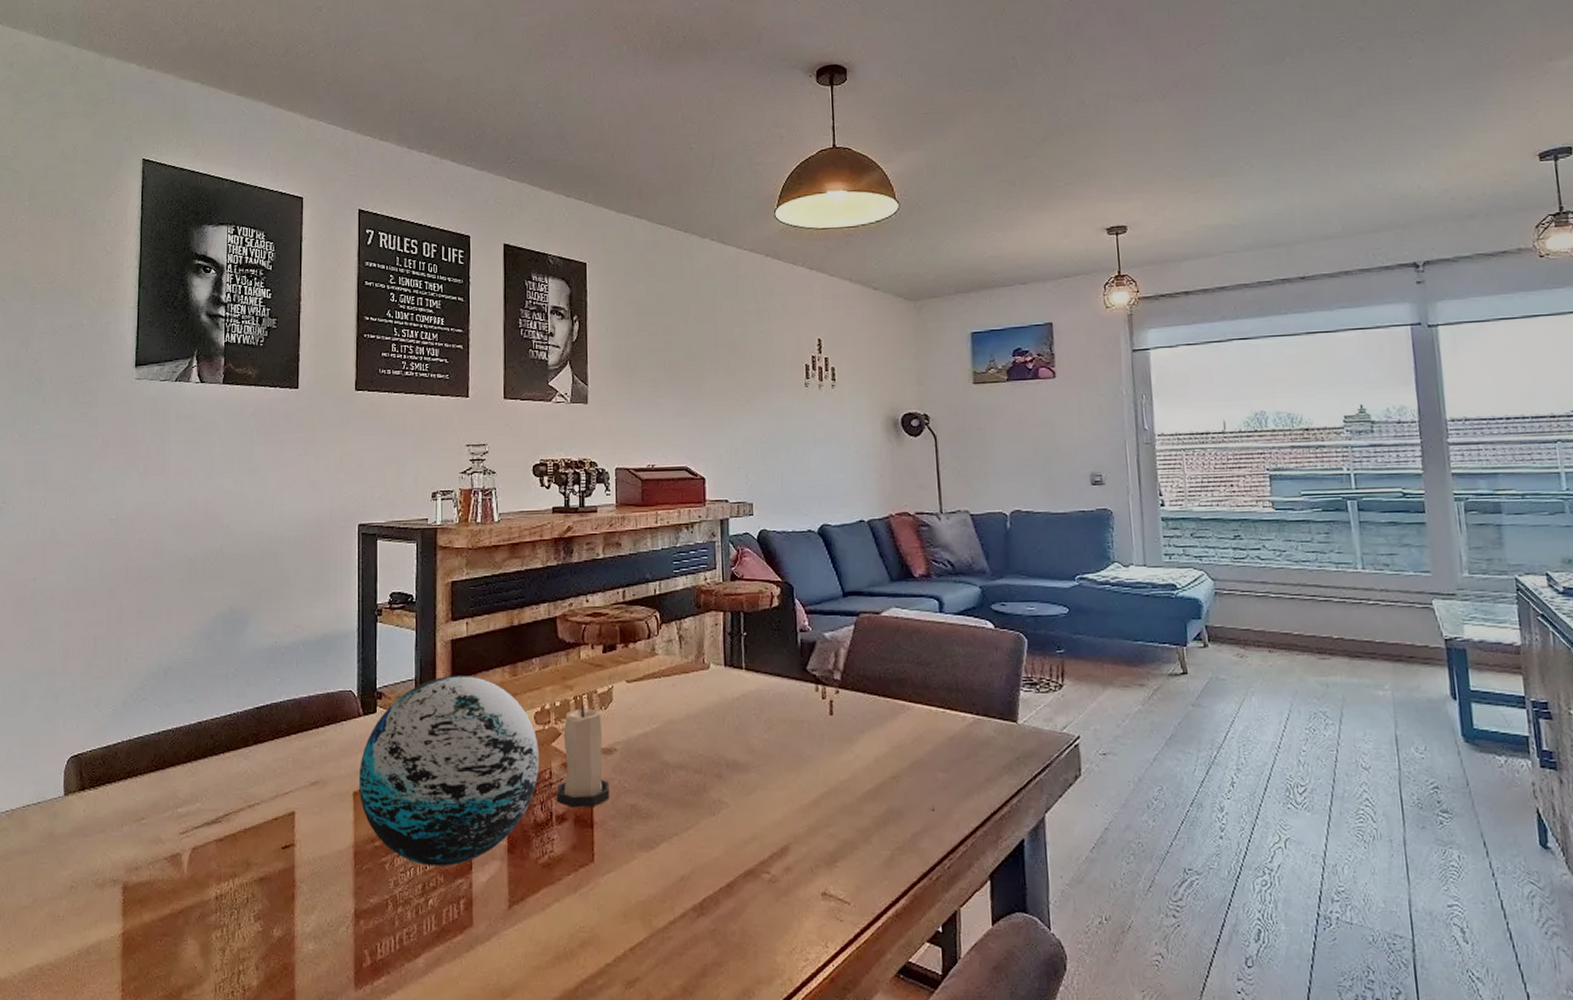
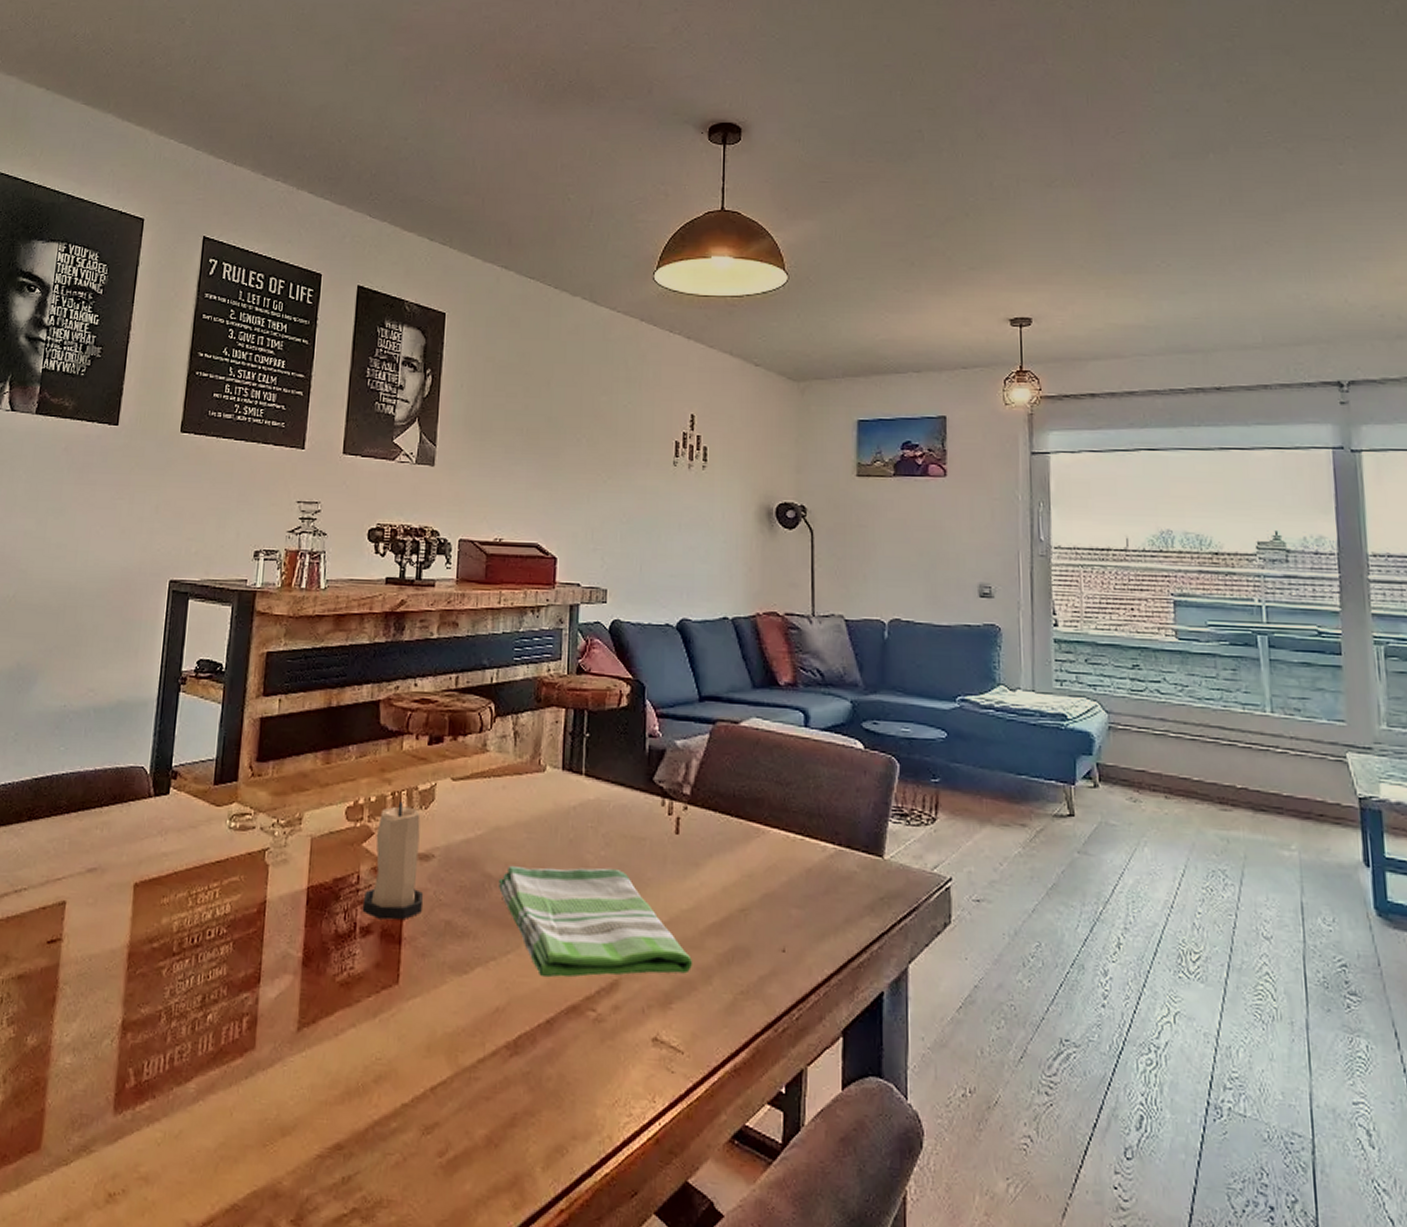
decorative orb: present [358,676,539,866] -> none [140,758,348,977]
dish towel: none [676,749,853,848] -> present [499,865,693,978]

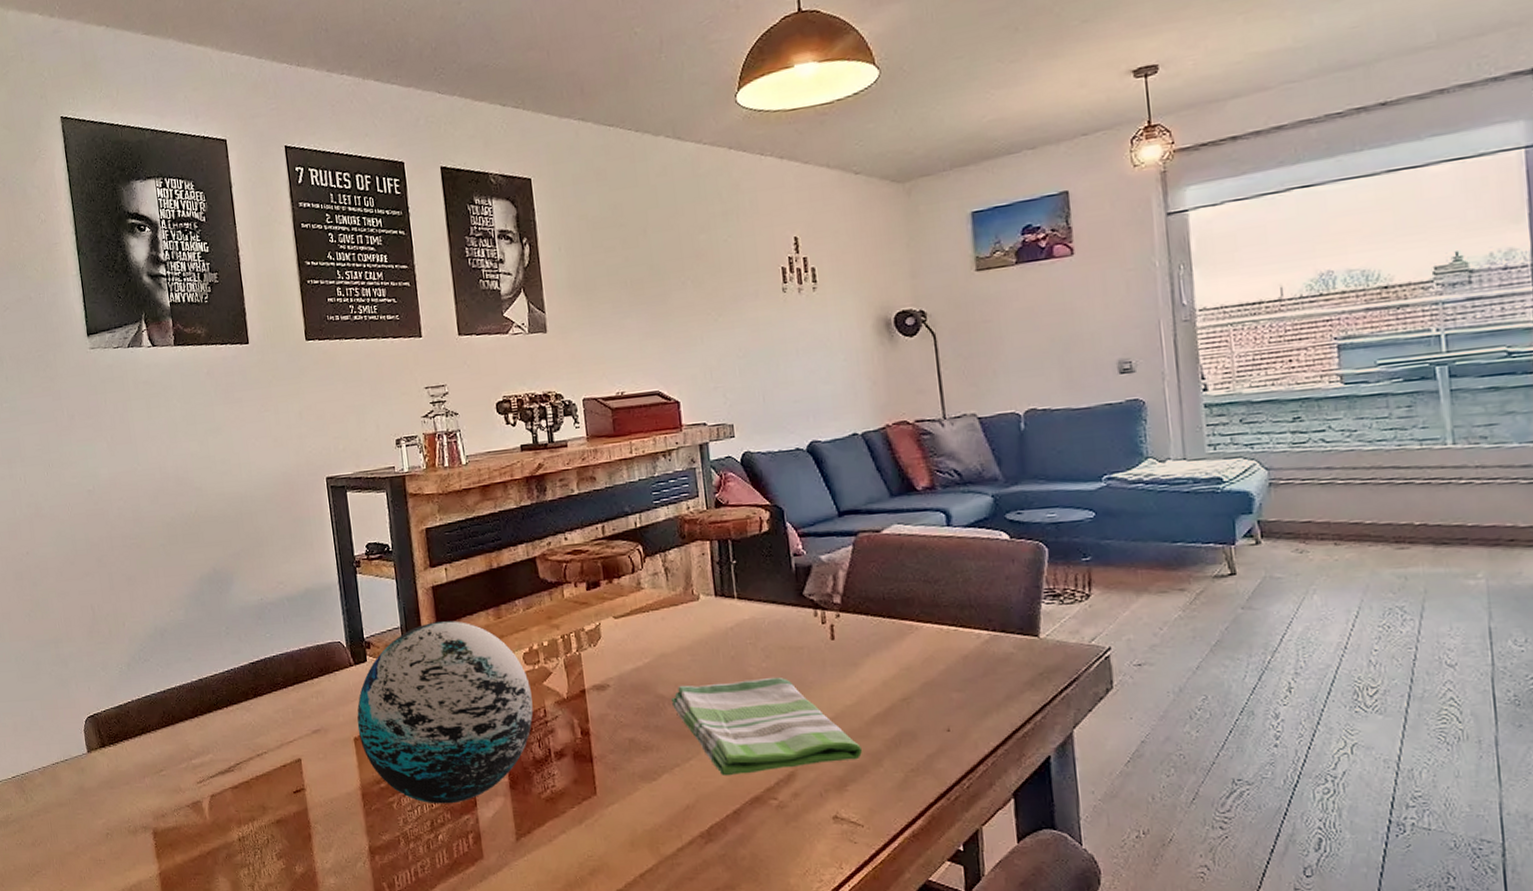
decorative orb: none [140,758,348,977] -> present [357,621,534,804]
candle: present [362,801,423,920] -> none [552,642,606,744]

